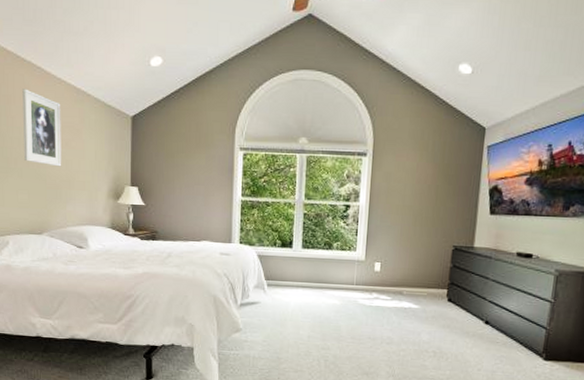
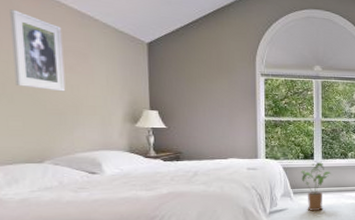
house plant: none [277,252,311,308] -> present [301,162,331,211]

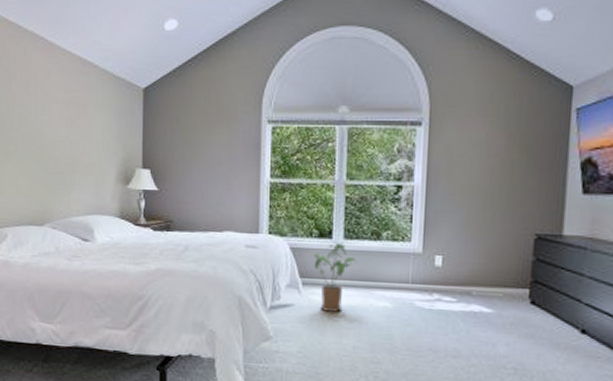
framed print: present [10,9,66,92] -> none [24,62,66,148]

